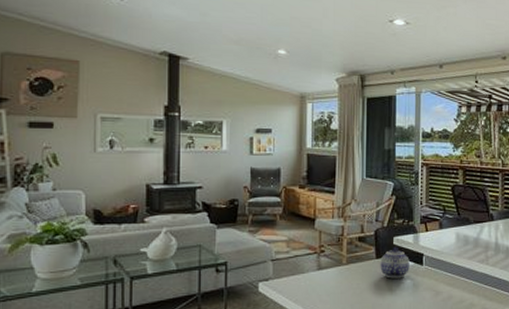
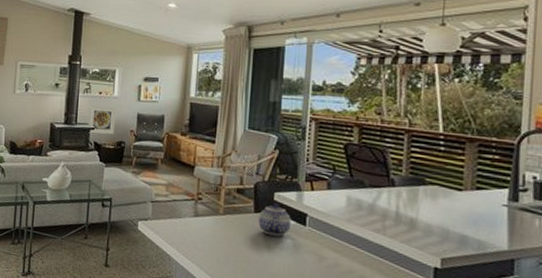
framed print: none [194,161,226,193] -> present [88,105,117,135]

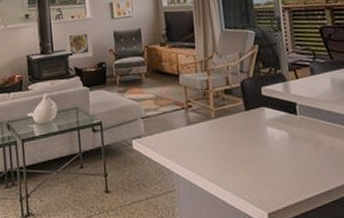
teapot: present [258,202,291,237] -> none [250,96,283,131]

